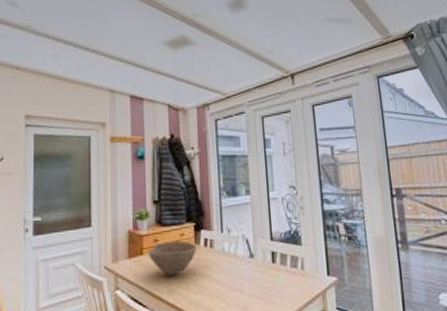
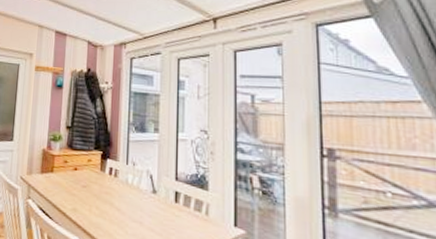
bowl: present [148,240,197,276] -> none [57,164,102,196]

